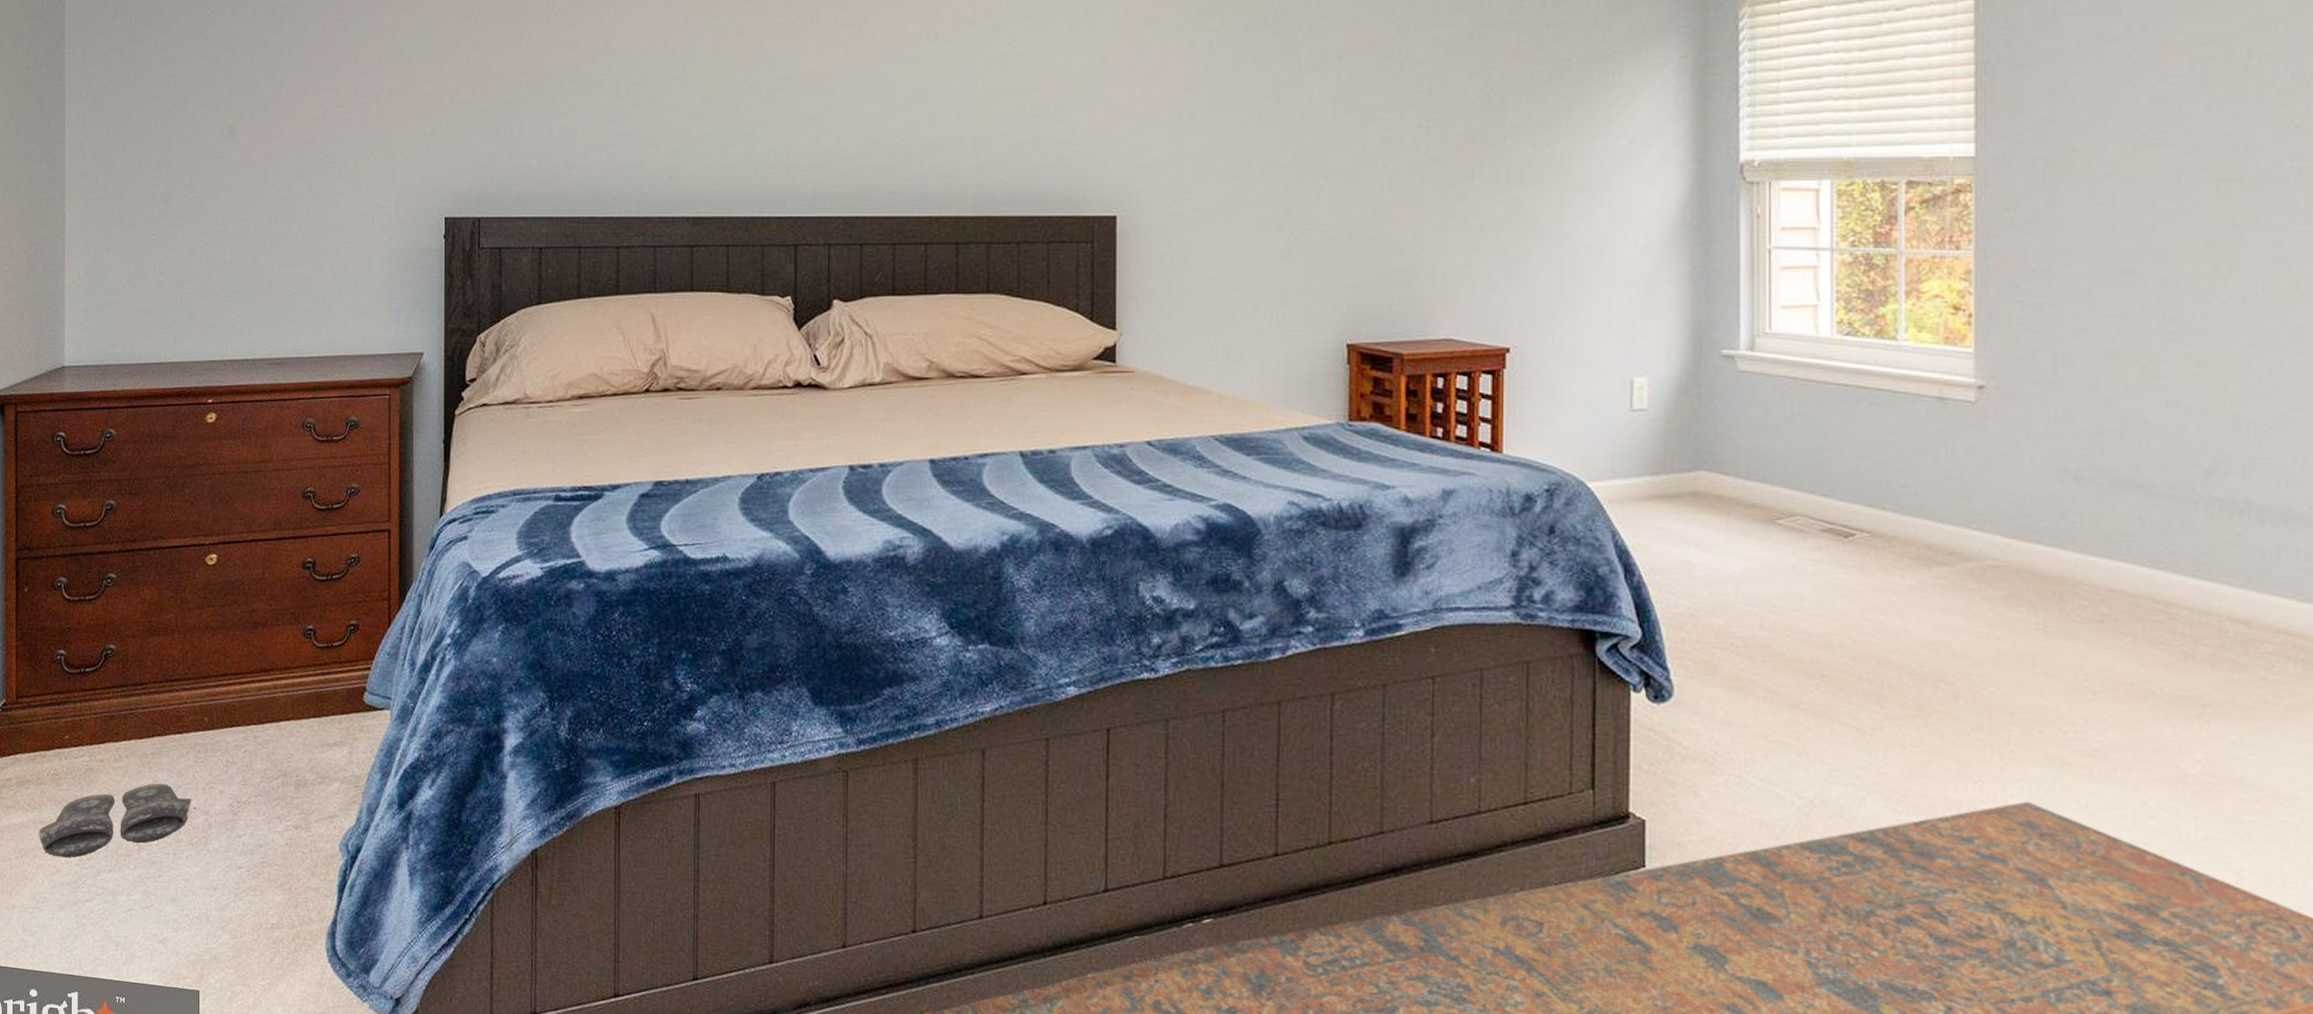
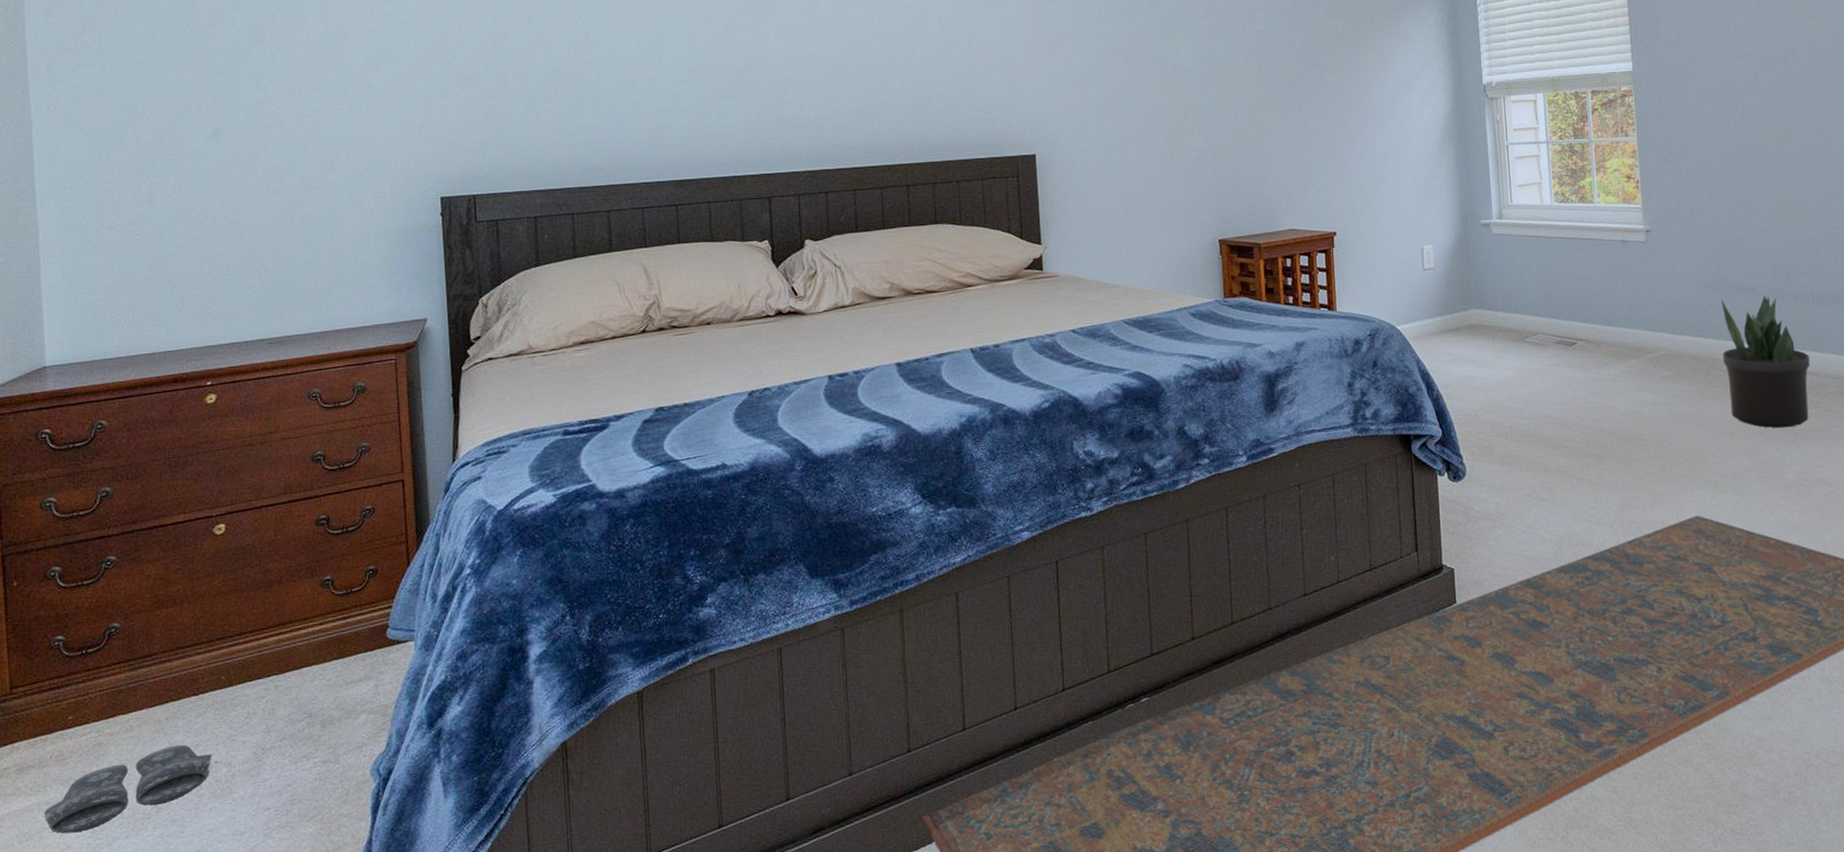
planter: none [2089,497,2235,696] -> present [1721,296,1810,428]

